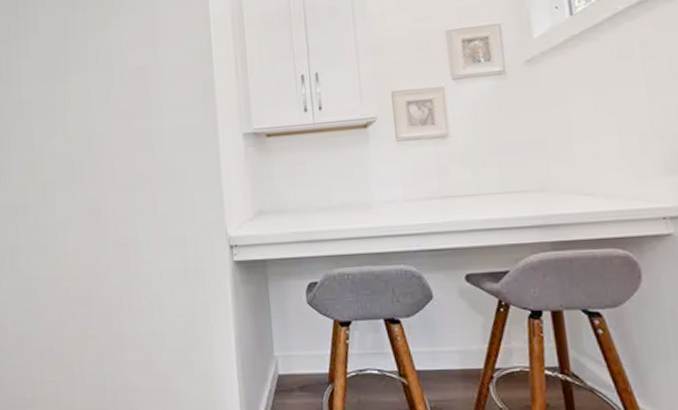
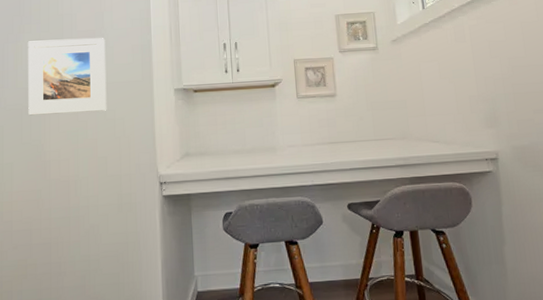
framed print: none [76,75,166,169] -> present [28,38,107,116]

